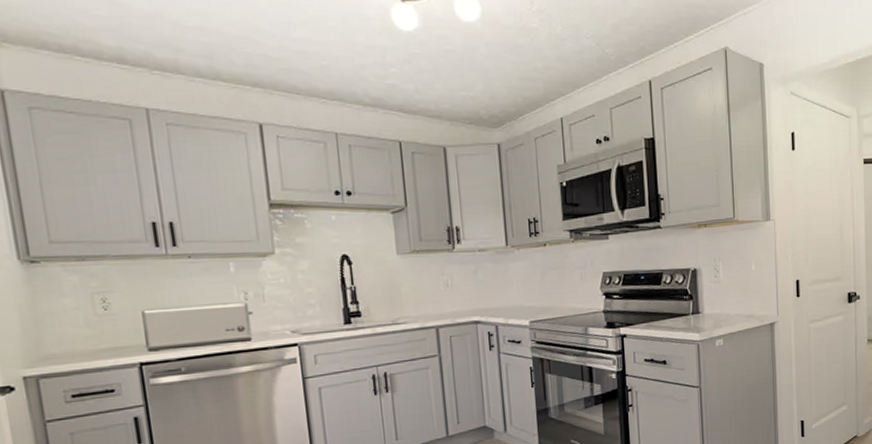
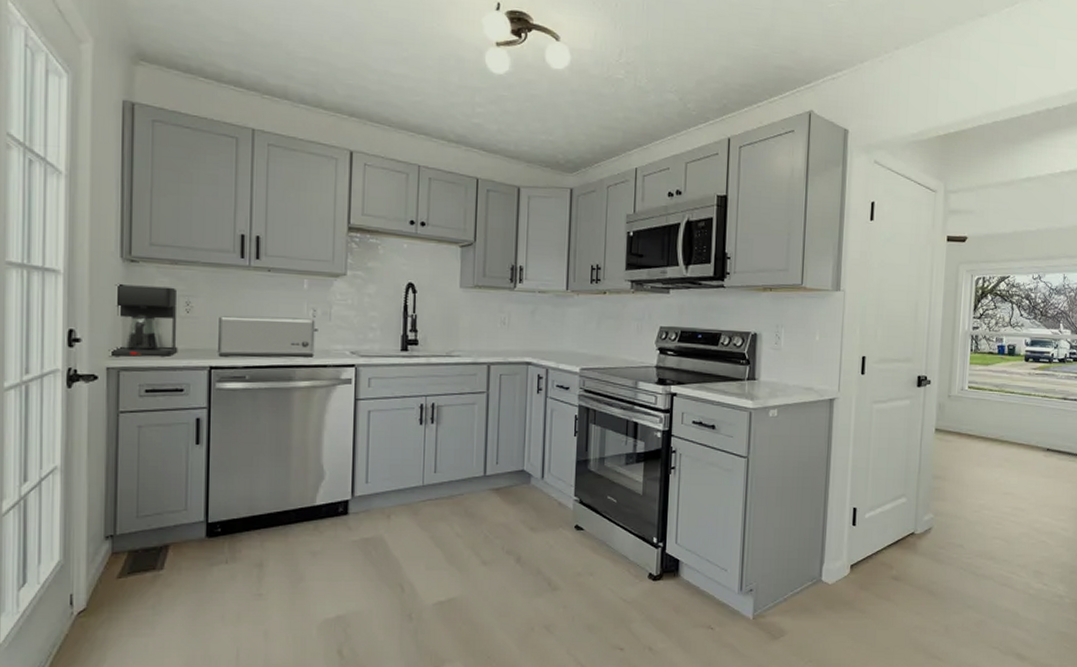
coffee maker: none [16,285,102,366] -> present [108,284,178,358]

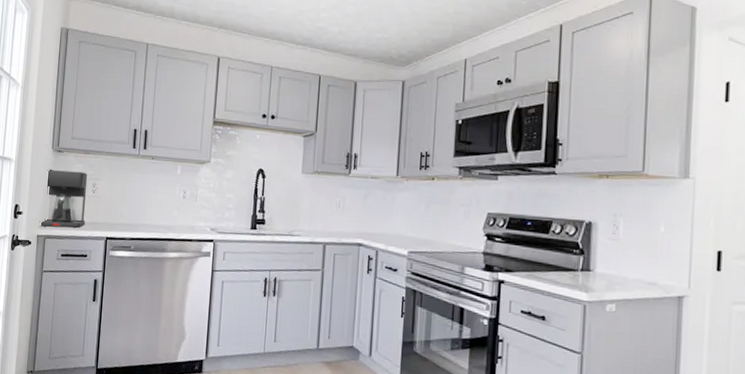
toaster: present [217,315,318,358] -> none [112,195,187,232]

